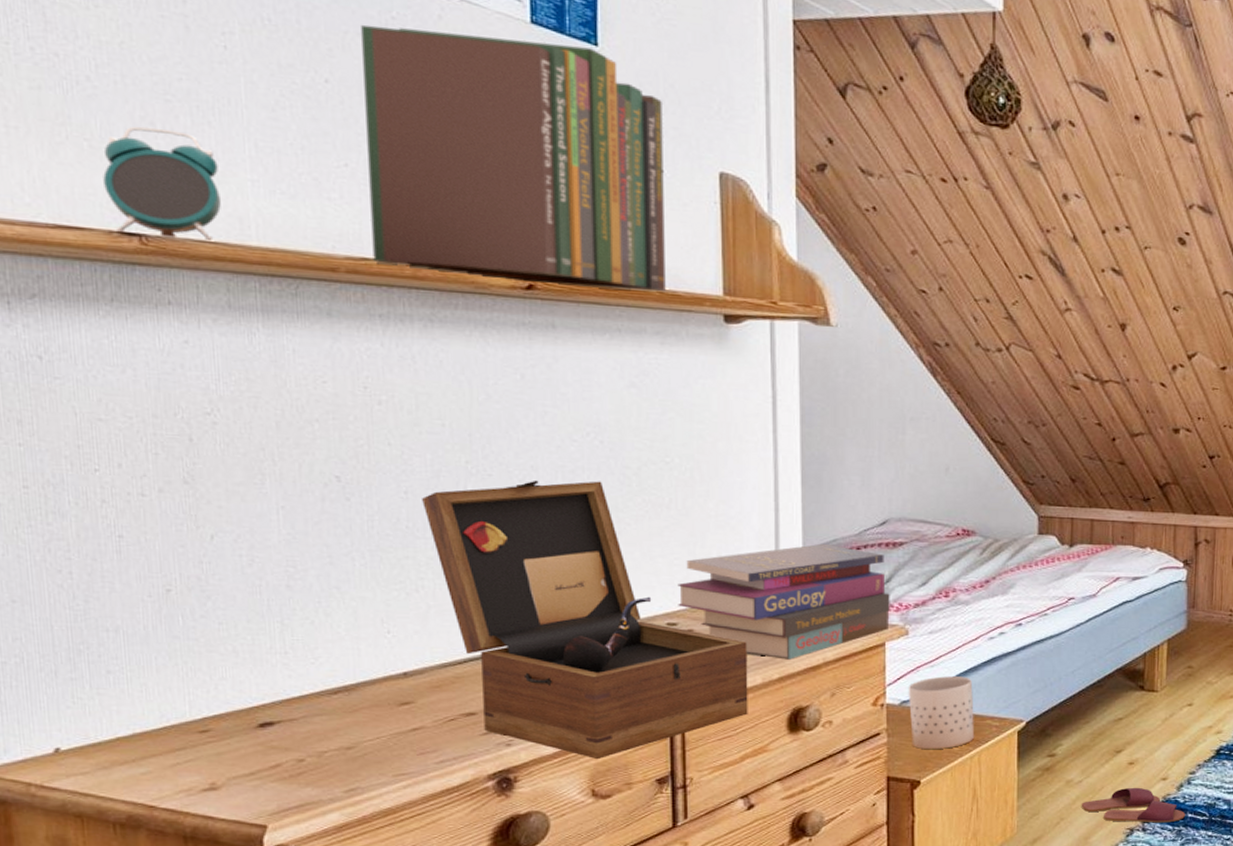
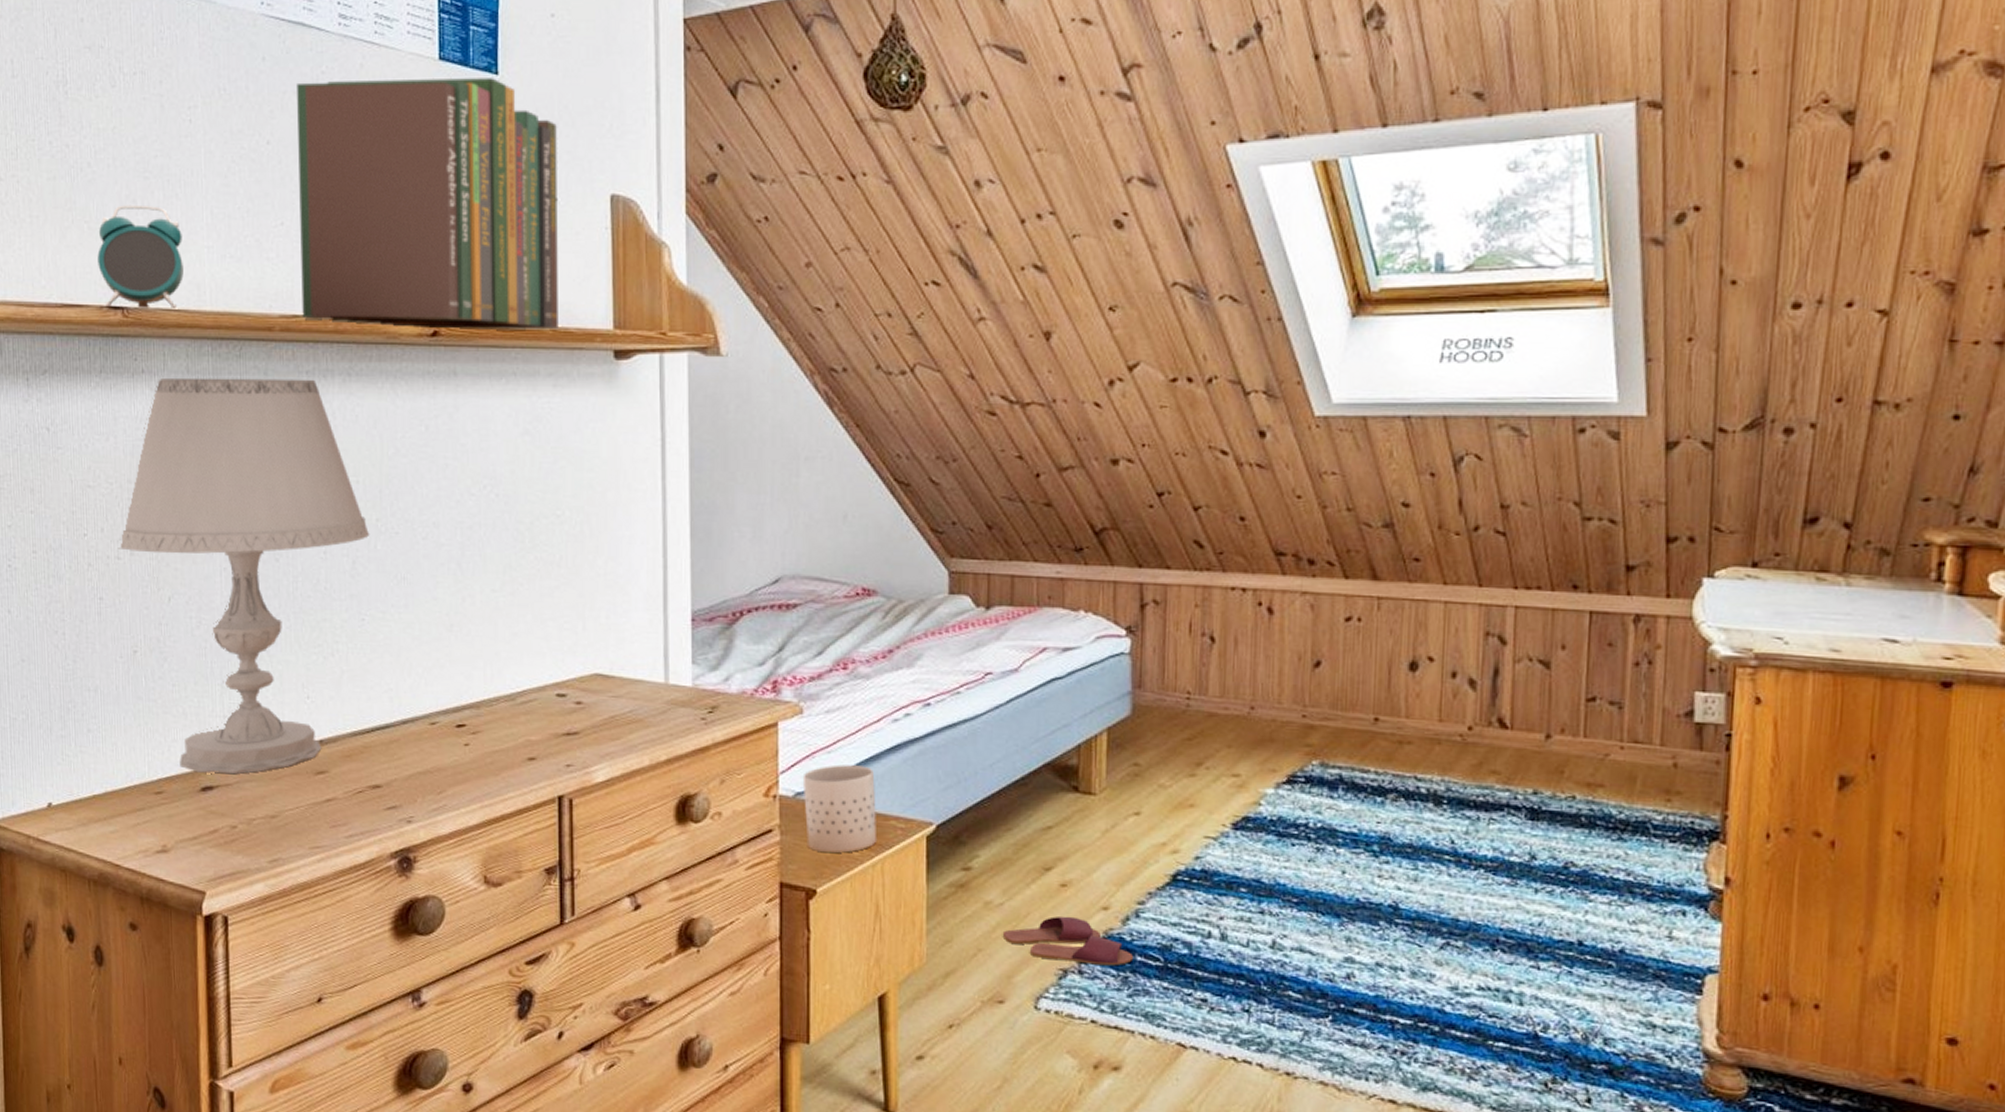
table lamp: none [141,311,459,710] -> present [117,377,370,775]
wooden box: present [422,480,748,760] -> none [339,537,635,843]
books: present [677,543,890,660] -> none [567,605,783,739]

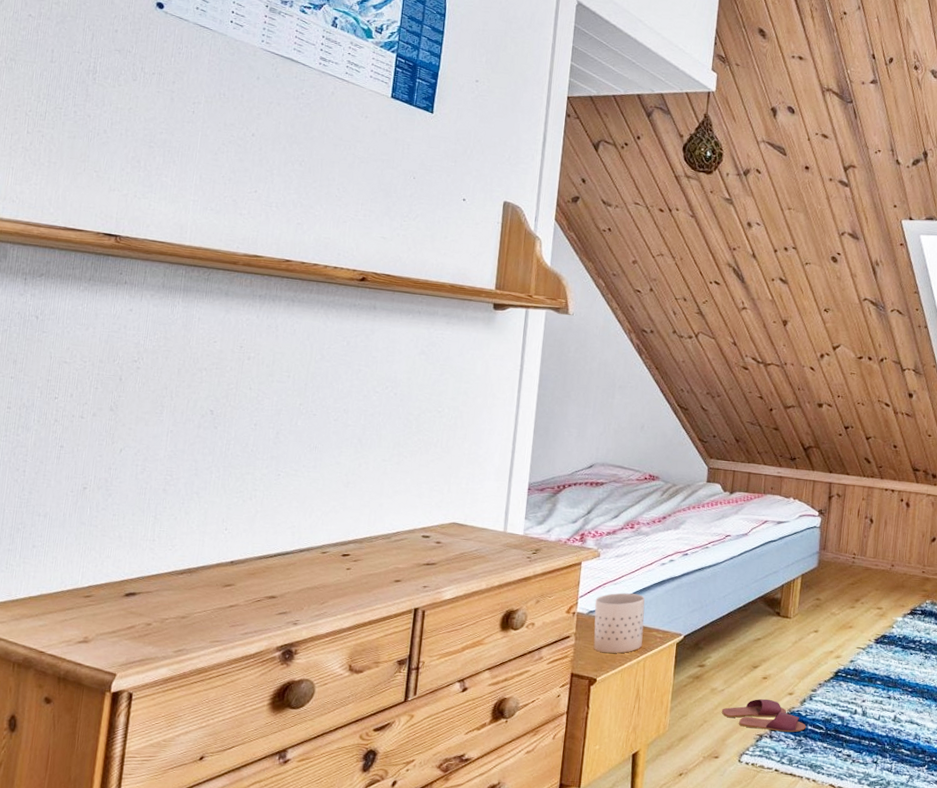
alarm clock: present [97,205,184,309] -> none [100,163,174,241]
table lamp: present [117,377,370,775] -> none [82,289,294,585]
books: present [297,78,558,330] -> none [262,97,471,286]

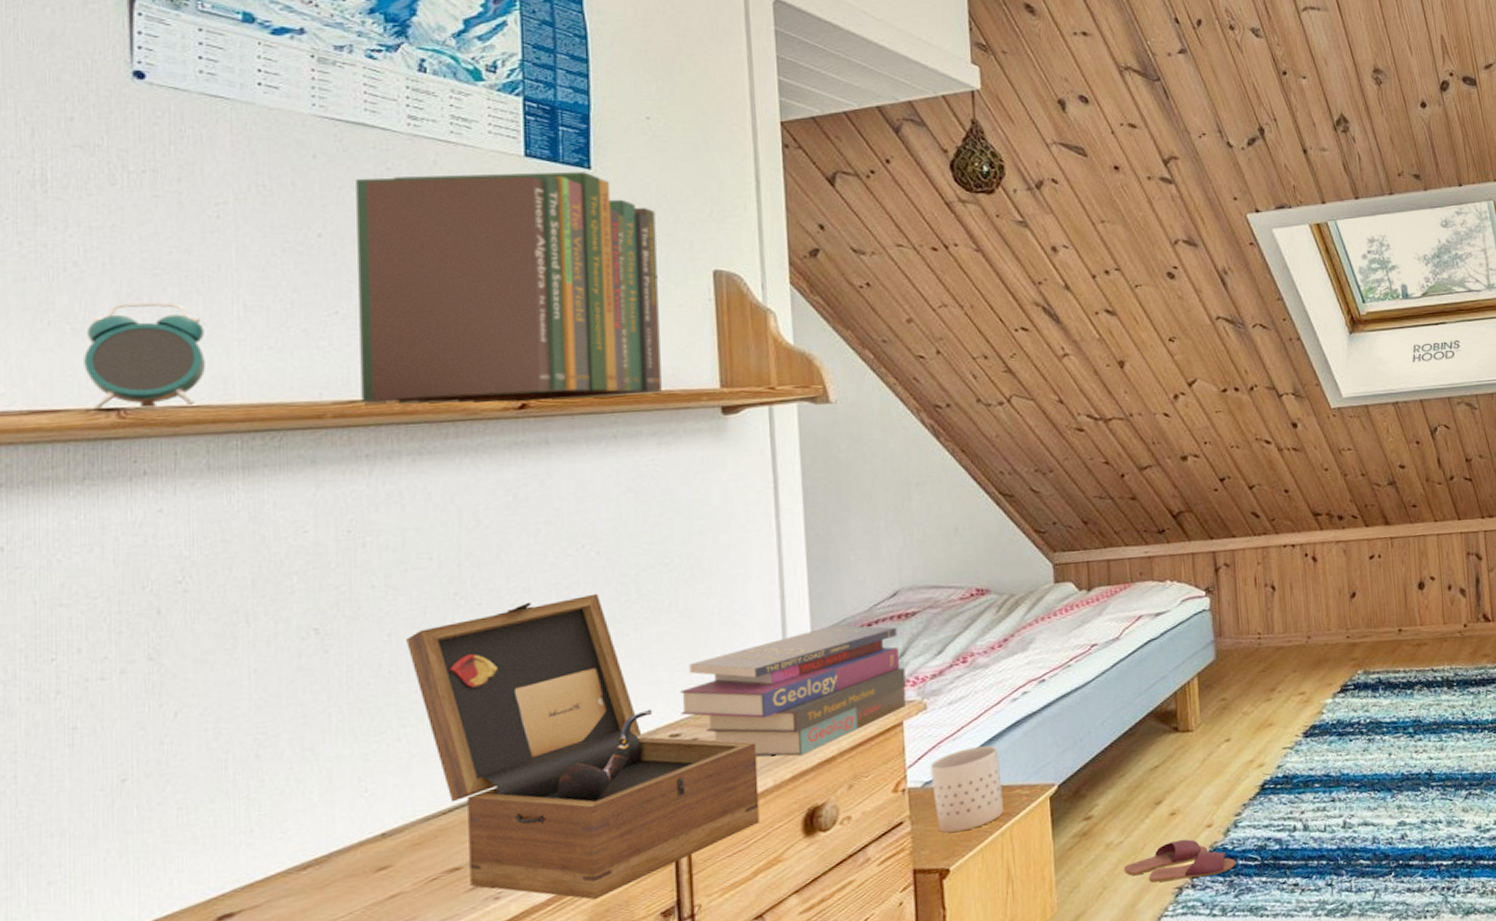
alarm clock: none [100,163,174,241] -> present [84,302,205,410]
books: none [262,97,471,286] -> present [356,172,662,404]
wooden box: none [265,420,479,641] -> present [406,593,760,901]
books: none [432,480,589,571] -> present [680,624,906,757]

